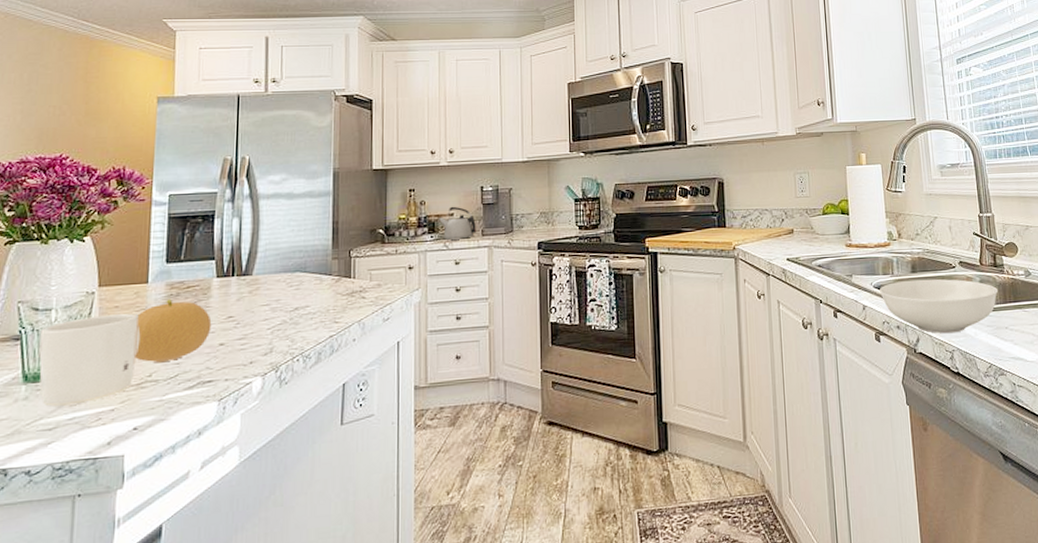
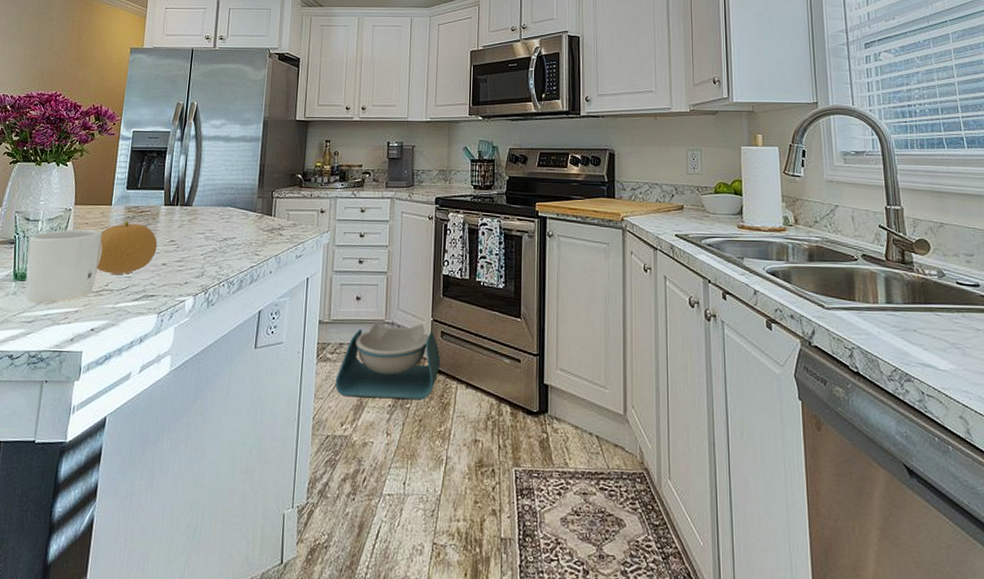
pet bowl: none [437,377,555,464] -> present [335,322,442,399]
kettle: present [439,206,477,241] -> none [349,158,382,190]
bowl: present [880,278,999,334] -> none [773,268,907,330]

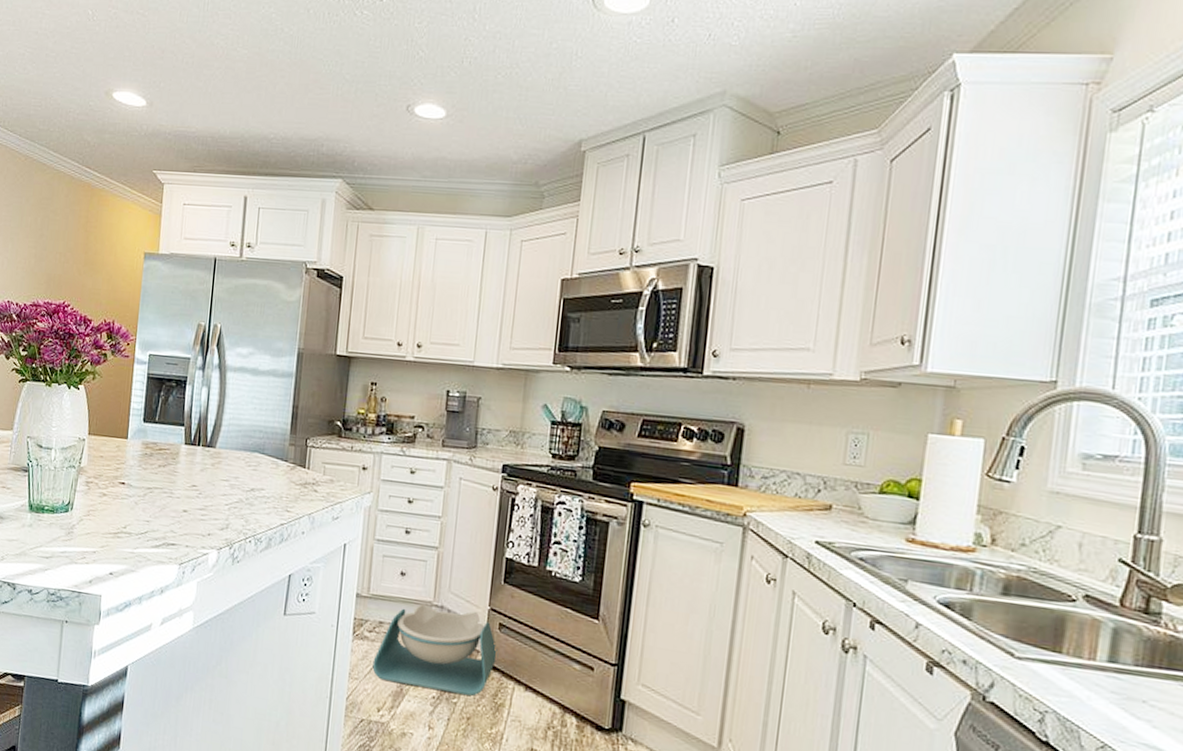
mug: present [25,229,103,303] -> none [40,461,120,541]
fruit: present [97,220,158,275] -> none [114,457,178,518]

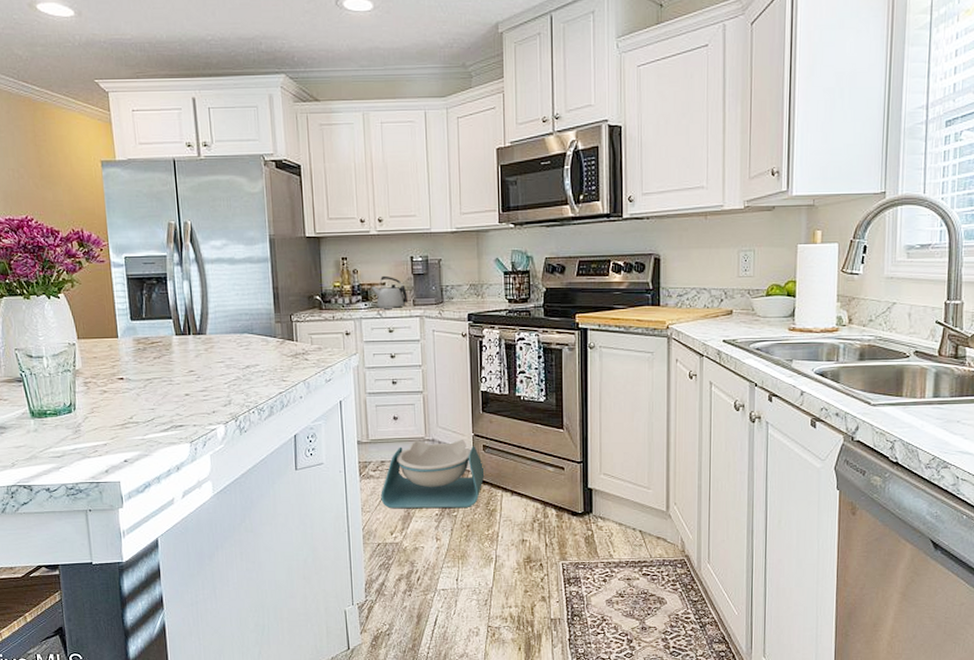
kettle: none [398,408,438,448] -> present [372,275,409,309]

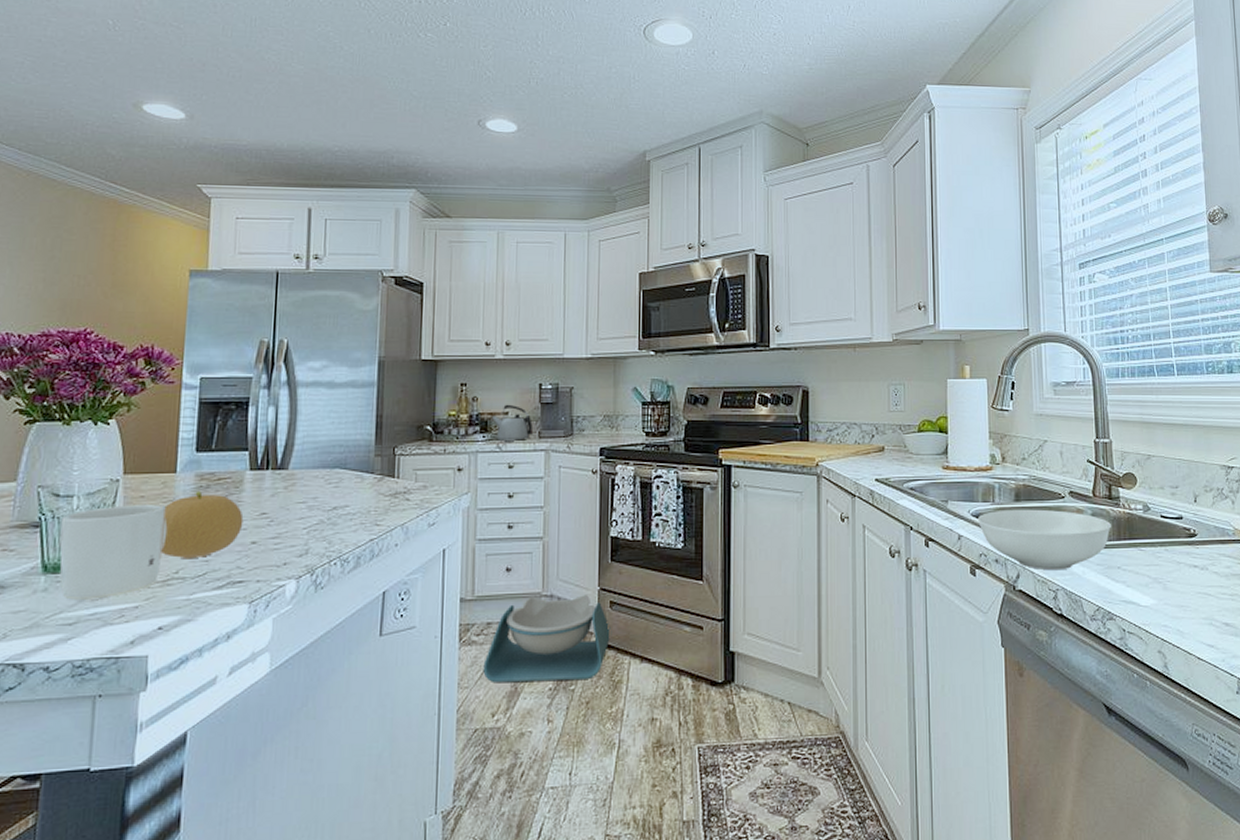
mug: none [37,364,119,438] -> present [59,505,168,600]
fruit: none [113,352,177,408] -> present [161,490,244,559]
bowl: none [821,367,956,424] -> present [978,509,1112,571]

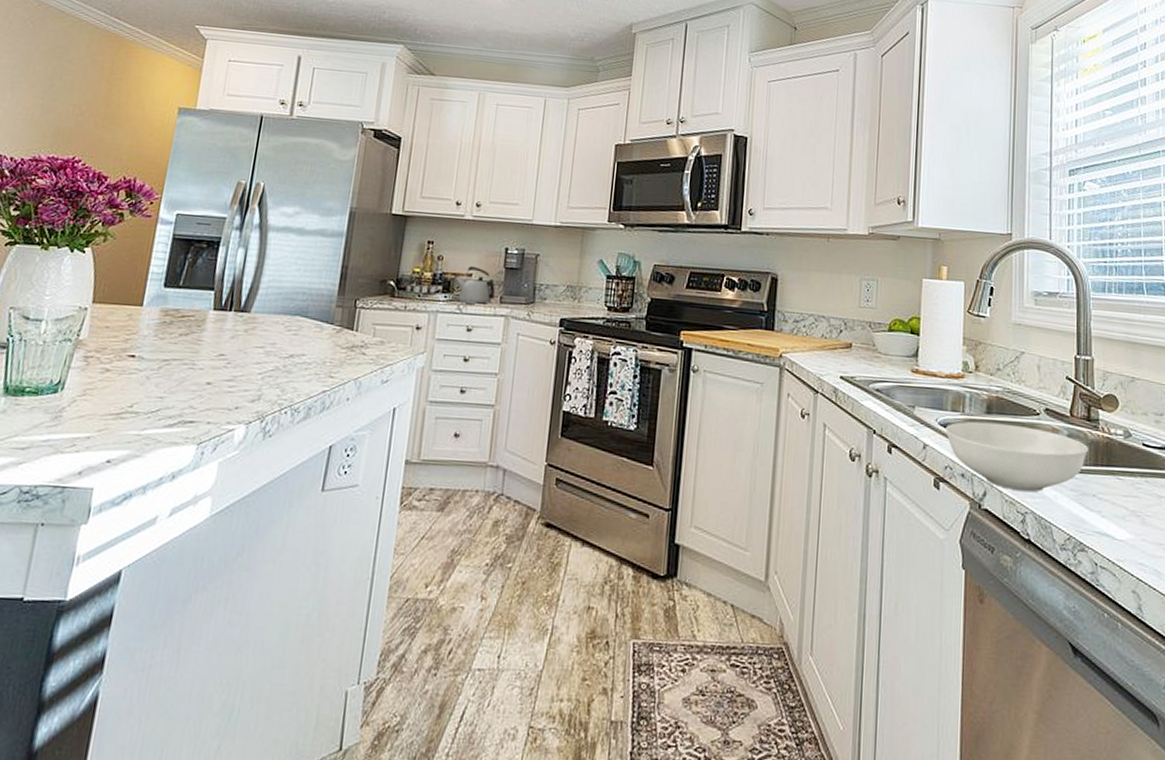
mug: present [59,505,168,600] -> none [18,333,129,426]
fruit: present [161,490,244,559] -> none [118,326,202,394]
pet bowl: present [483,595,612,684] -> none [420,465,555,558]

